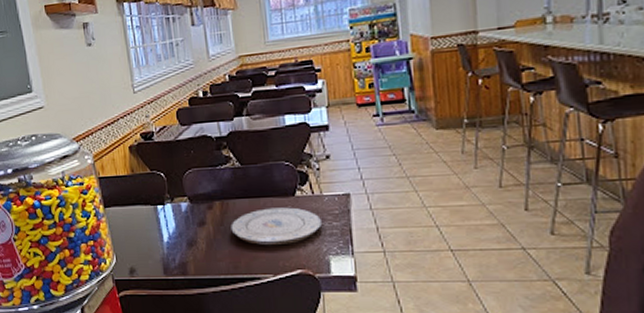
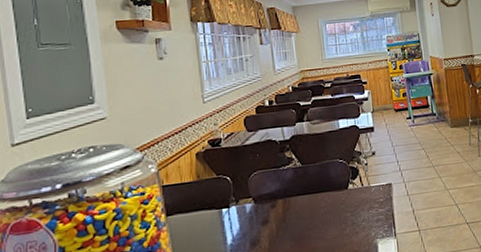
plate: present [231,207,323,246] -> none [292,199,371,237]

